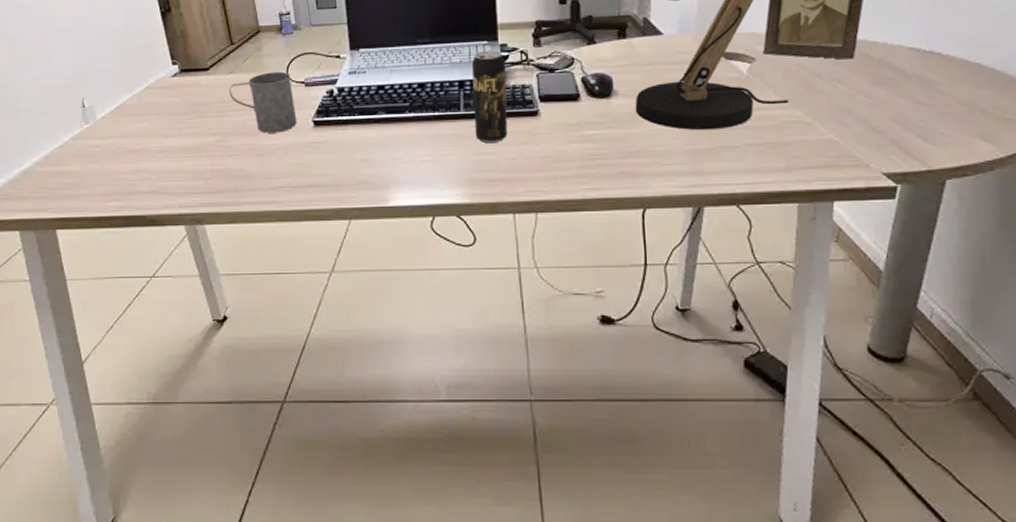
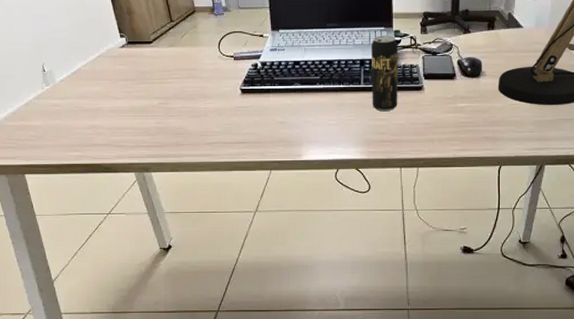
mug: present [229,71,297,133] -> none [170,46,227,98]

